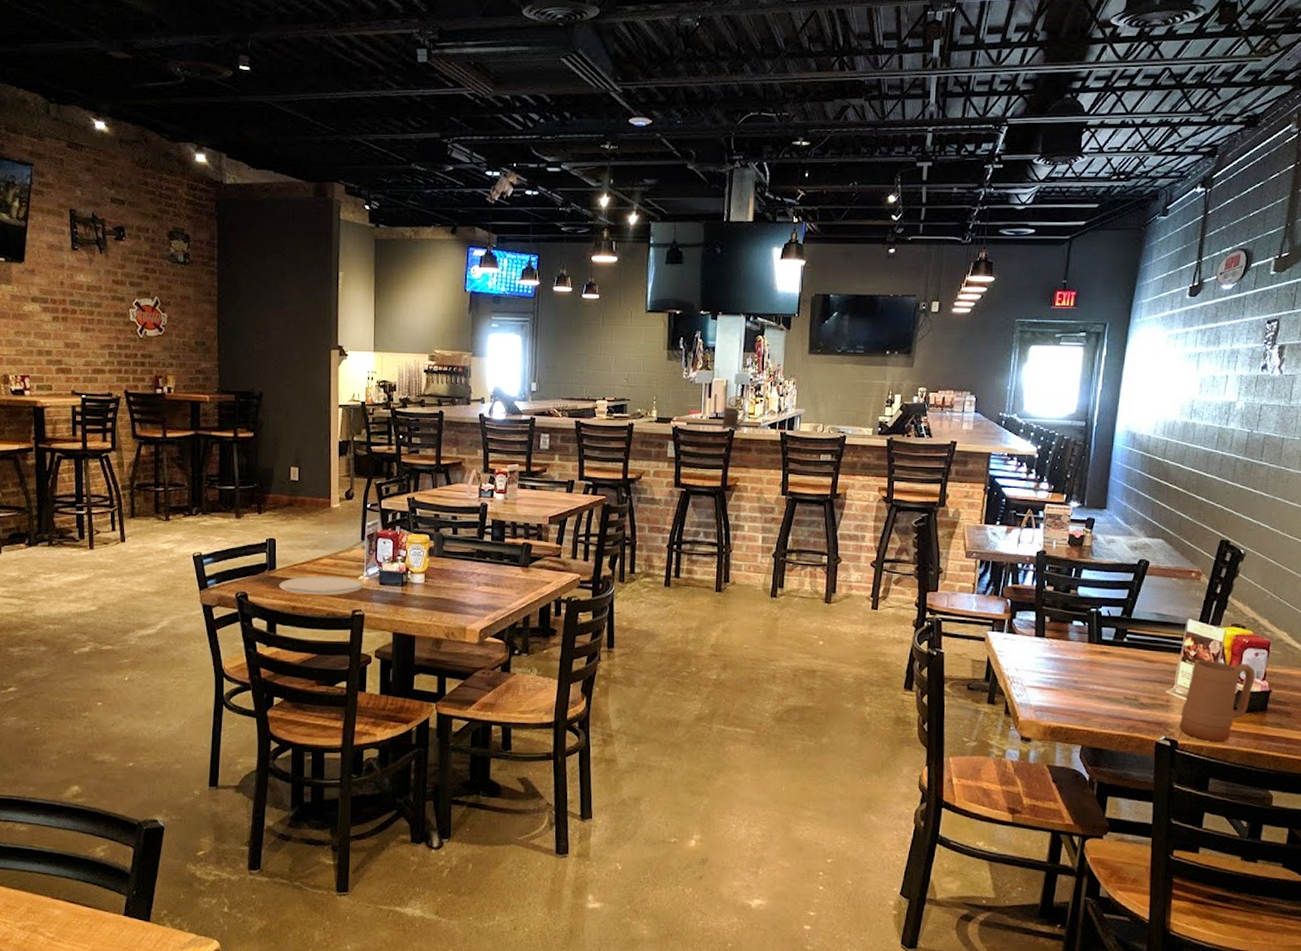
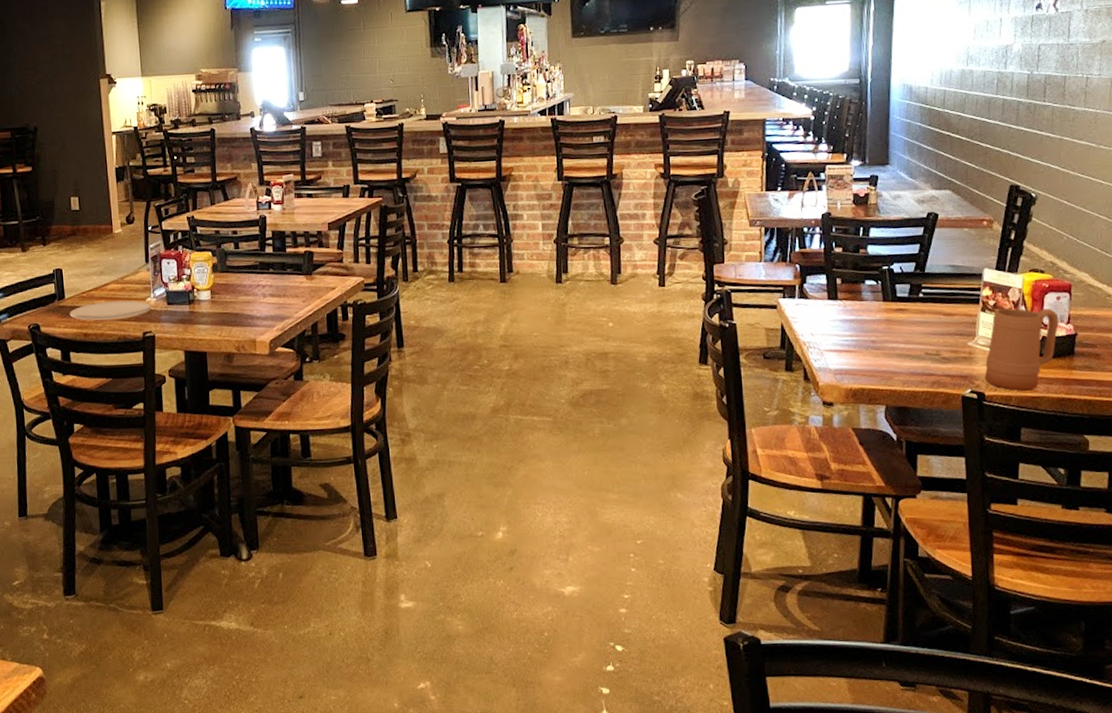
beer mug: present [721,407,746,430] -> none [491,97,515,121]

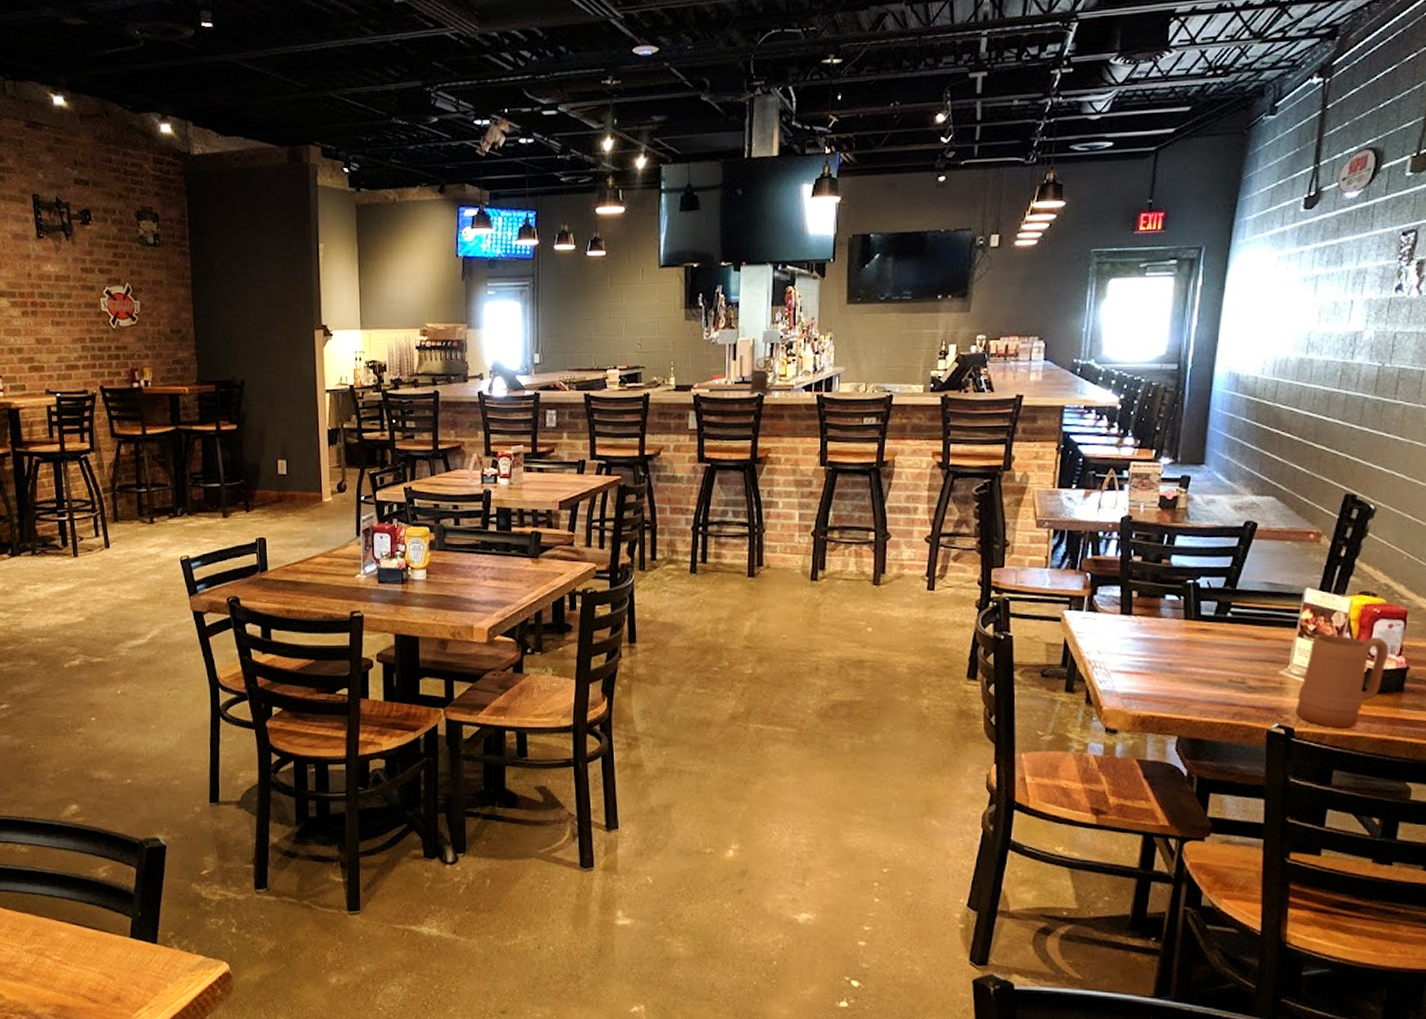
plate: present [69,300,151,322] -> none [271,576,361,598]
beer mug: none [491,97,515,121] -> present [748,369,777,396]

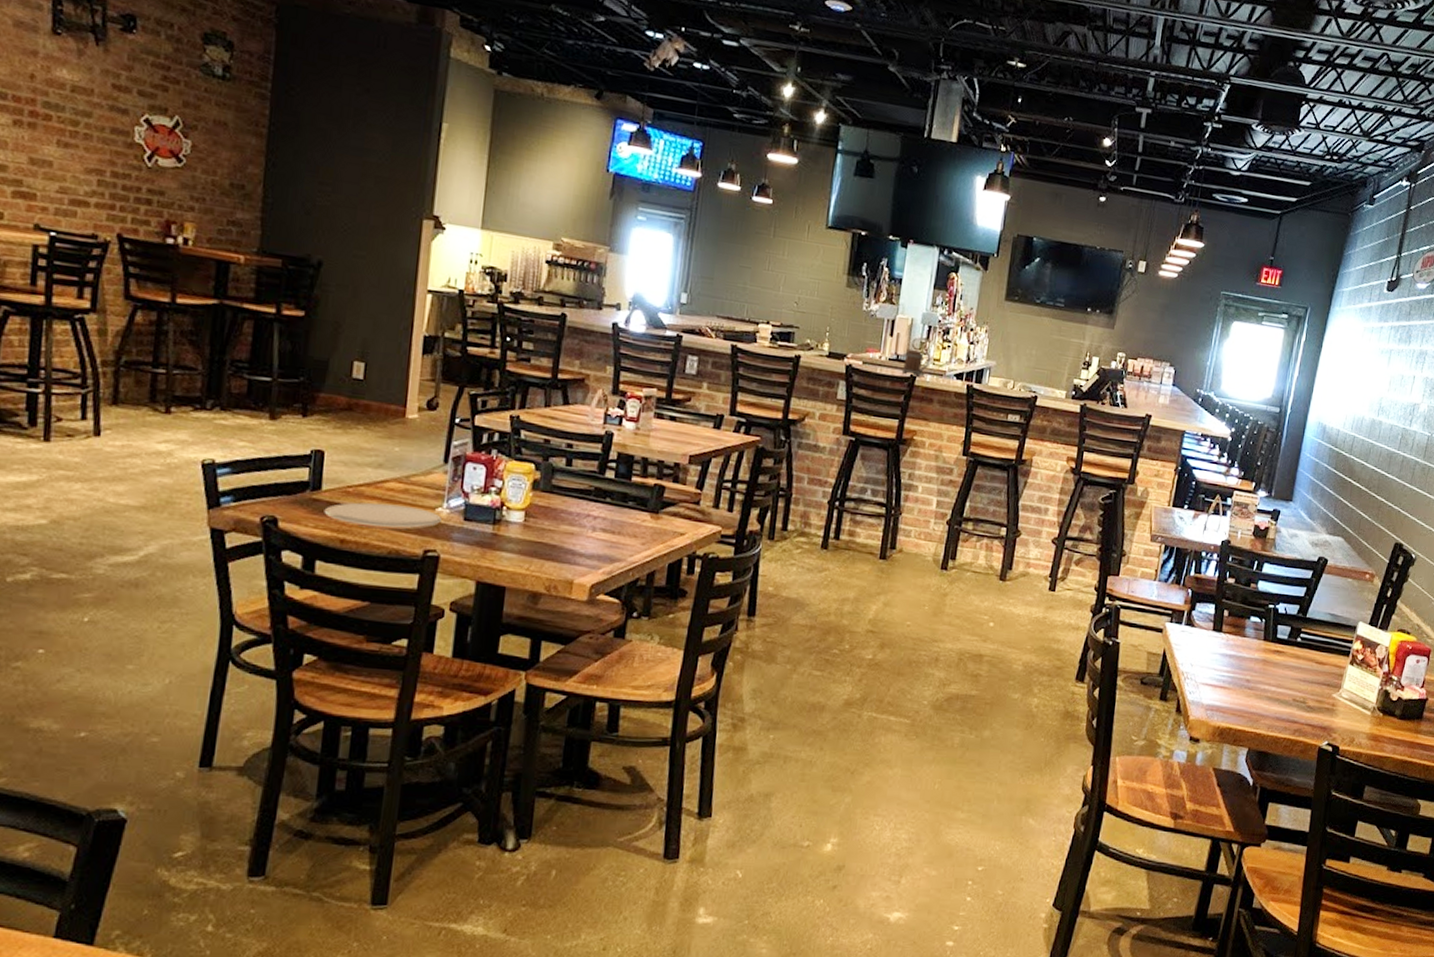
plate: none [271,576,361,598] -> present [324,502,441,531]
beer mug: present [1295,634,1389,727] -> none [1341,664,1415,749]

